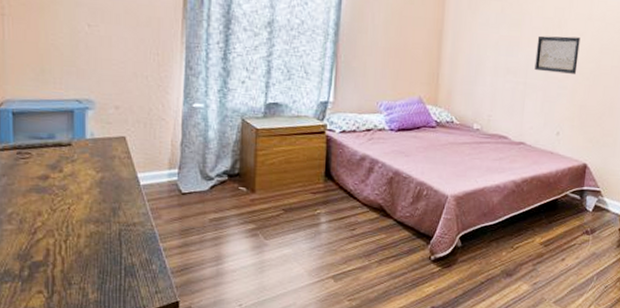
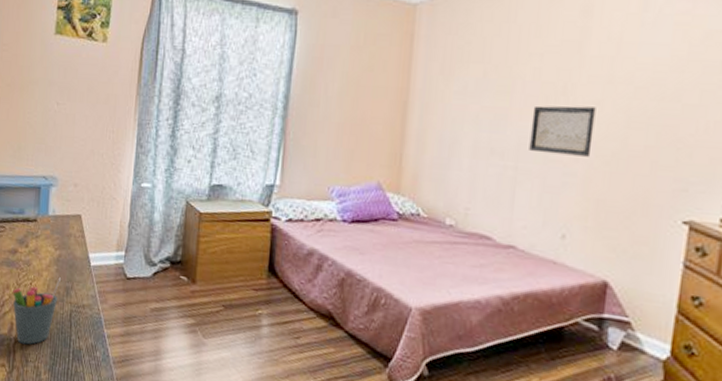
pen holder: none [46,199,105,268] -> present [13,277,61,345]

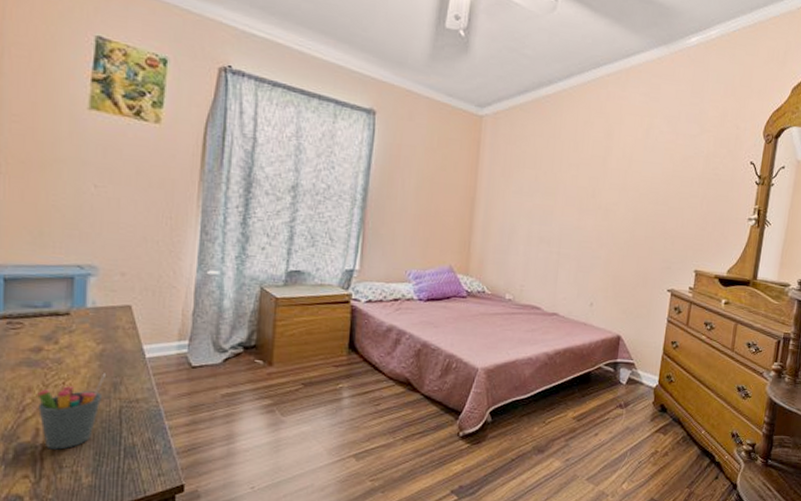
wall art: present [529,105,596,157] -> none [568,205,614,244]

